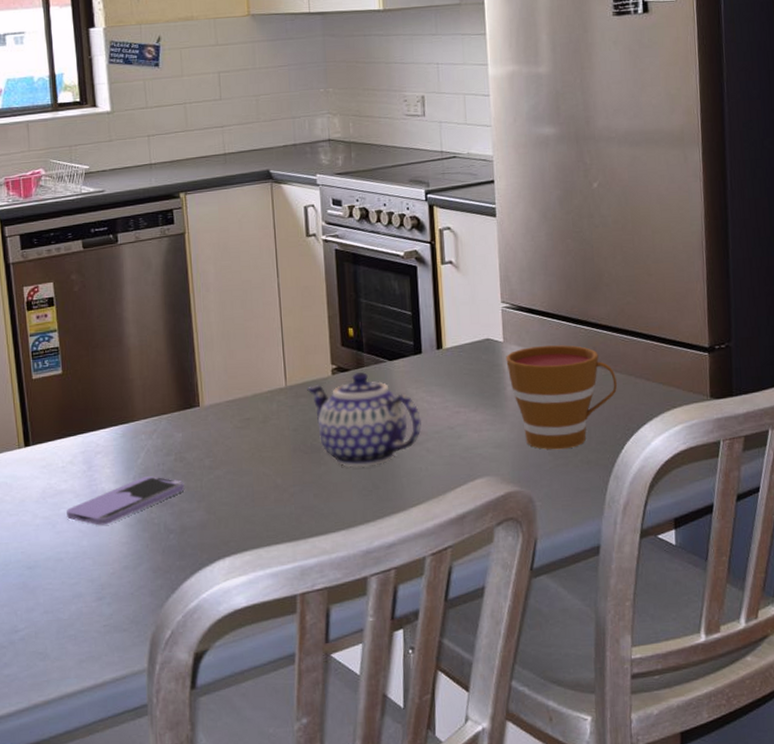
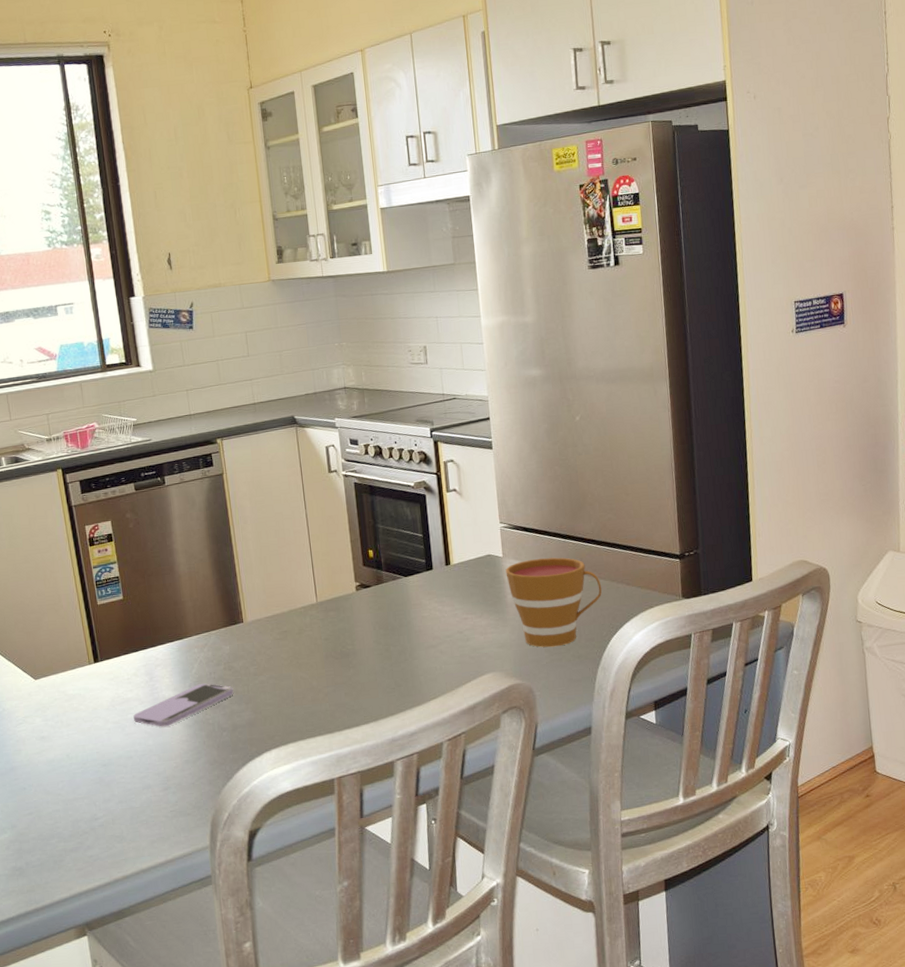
teapot: present [307,372,422,467] -> none [335,588,435,669]

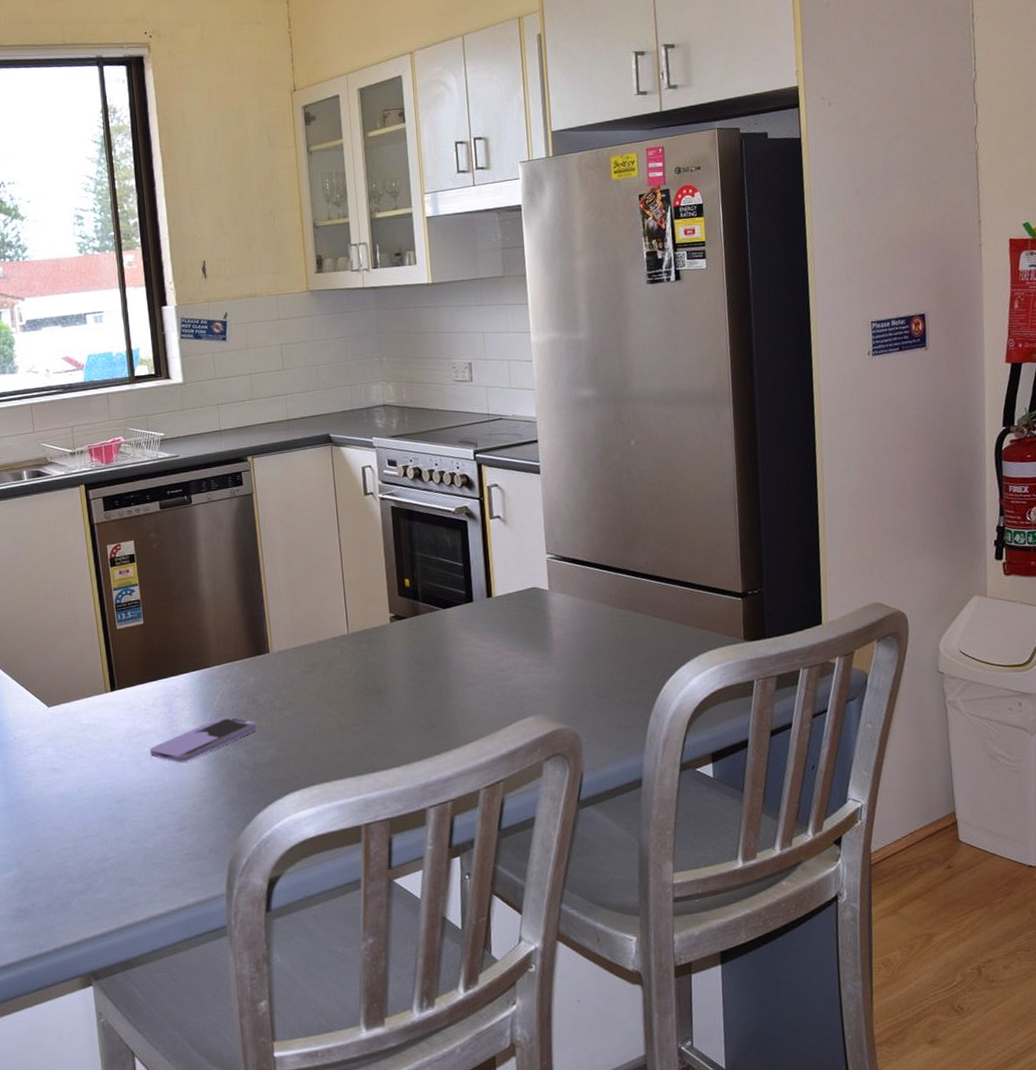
cup: present [505,557,602,647] -> none [551,592,657,690]

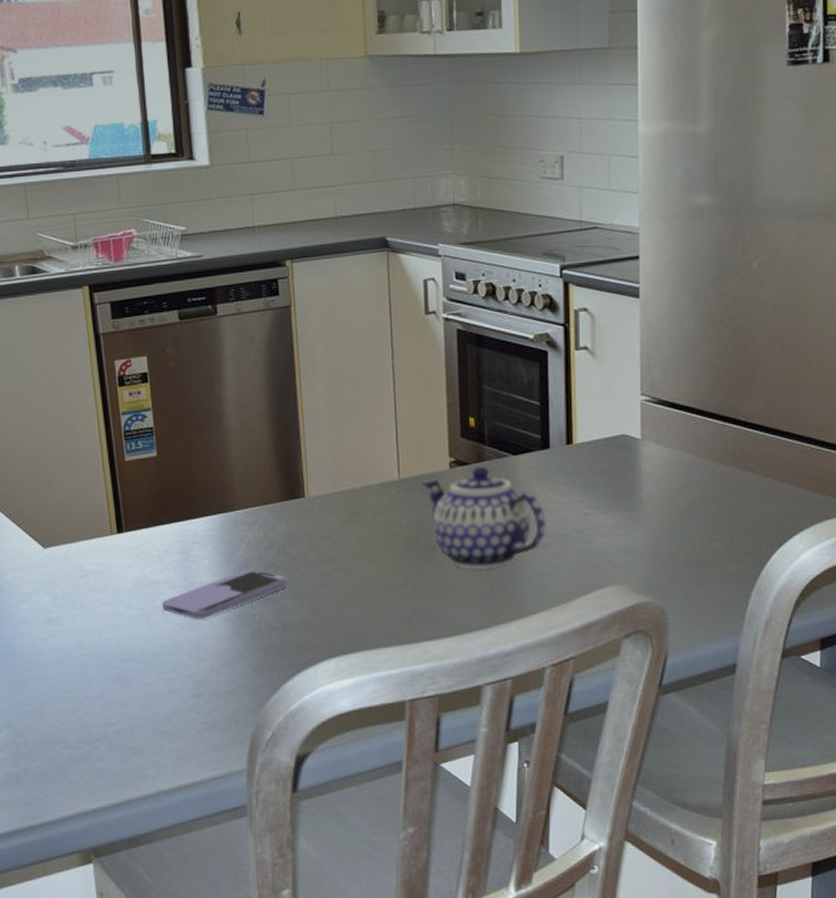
teapot: none [367,620,474,708] -> present [422,467,546,569]

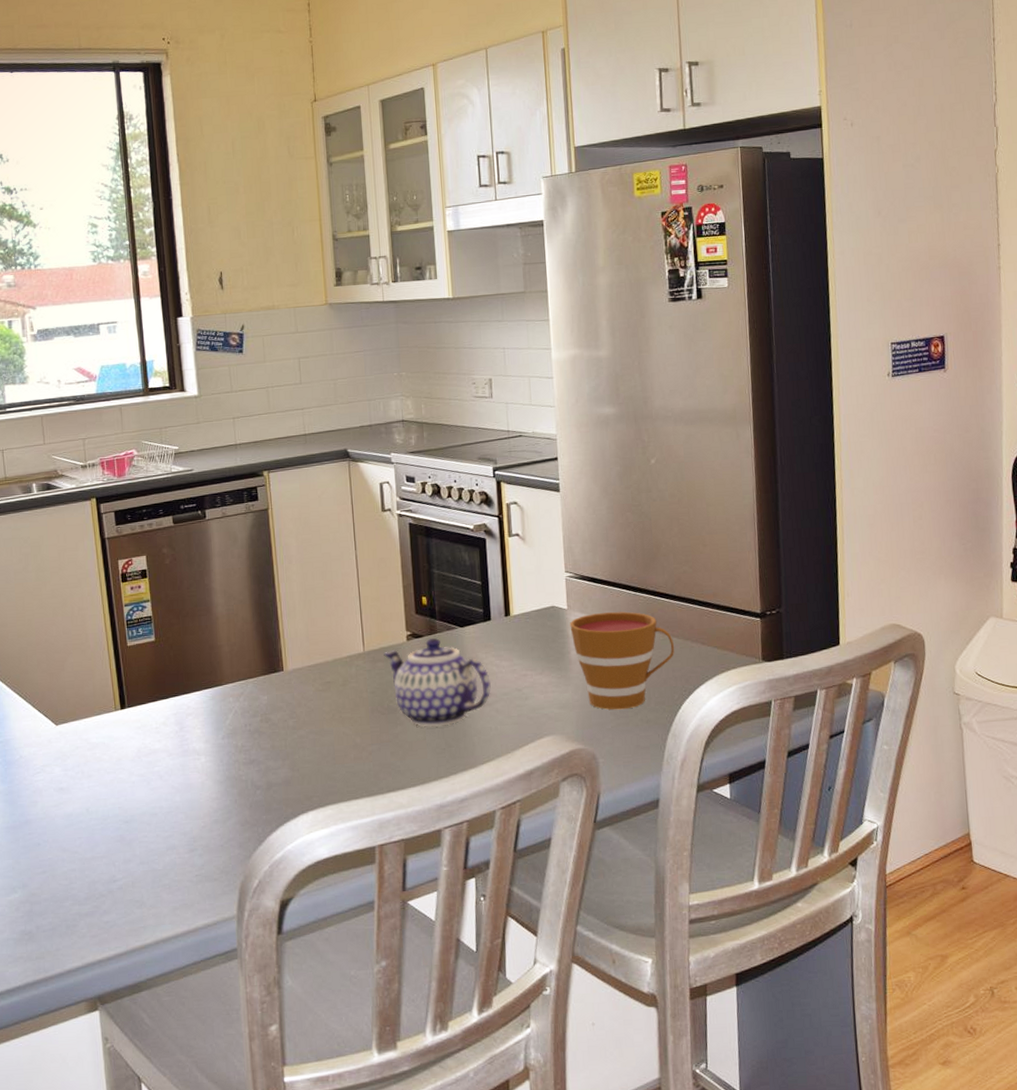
smartphone: present [162,570,288,619] -> none [160,736,270,782]
cup: none [643,444,767,559] -> present [570,611,675,710]

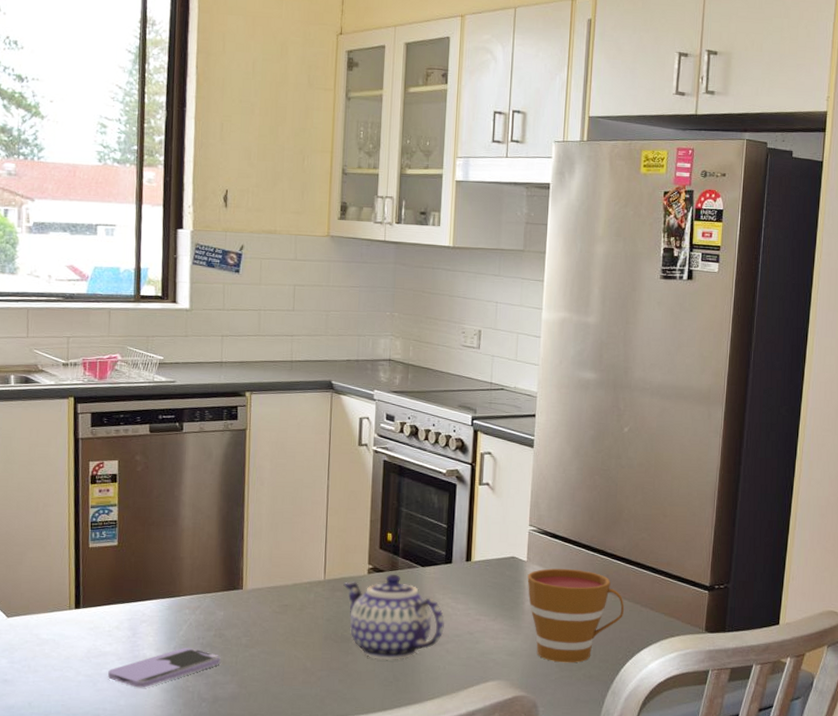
smartphone: none [160,736,270,782] -> present [108,648,221,688]

